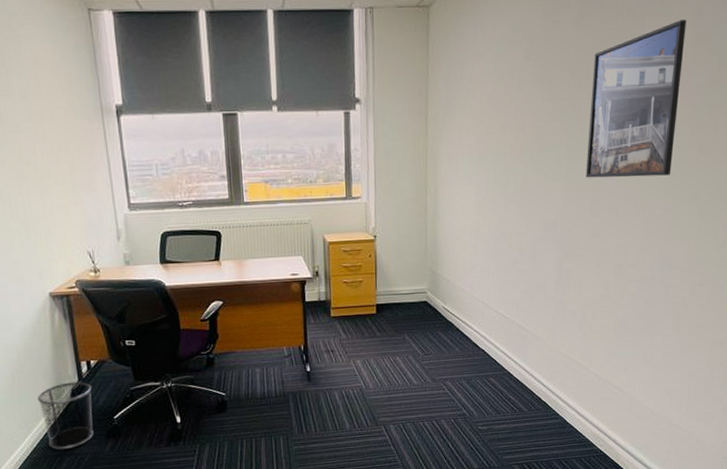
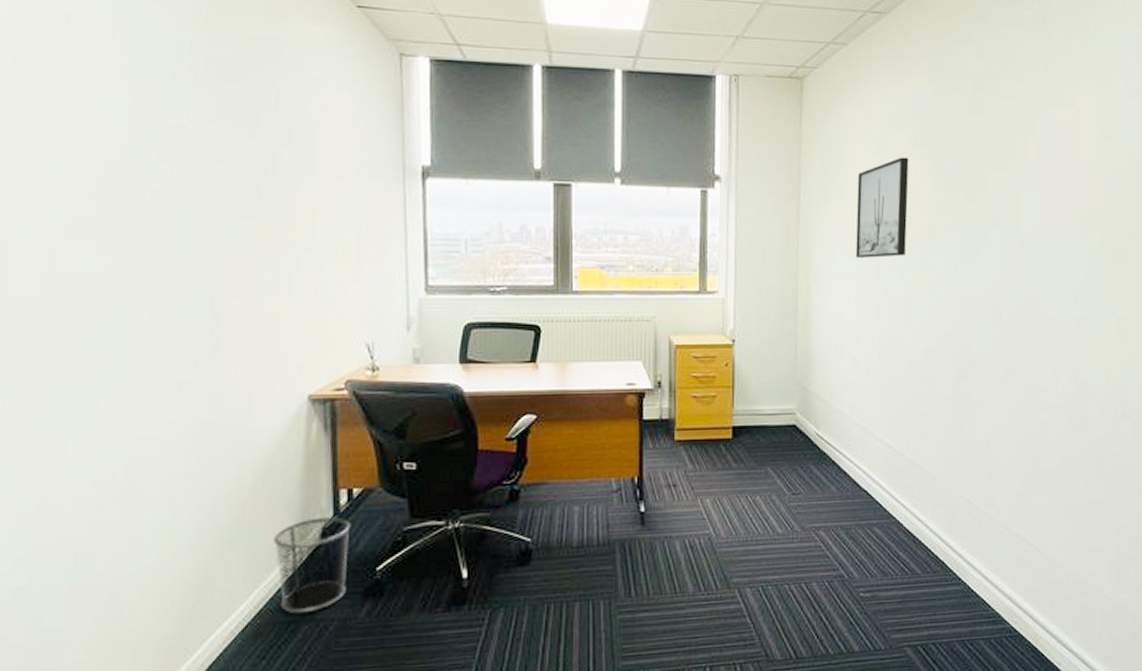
wall art: none [475,72,522,163] -> present [855,157,909,258]
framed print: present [586,20,686,178] -> none [984,112,1090,284]

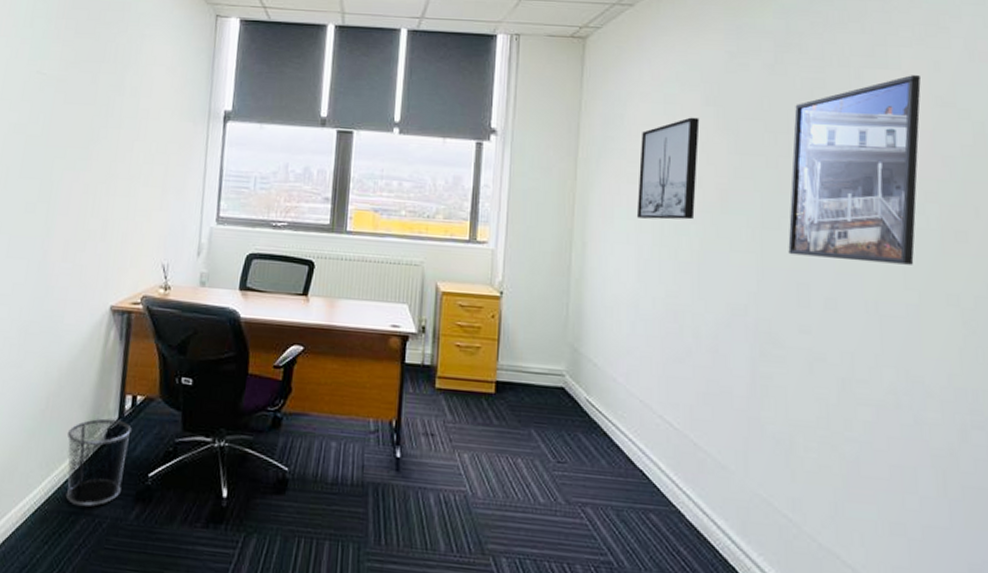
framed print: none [984,112,1090,284] -> present [788,75,921,265]

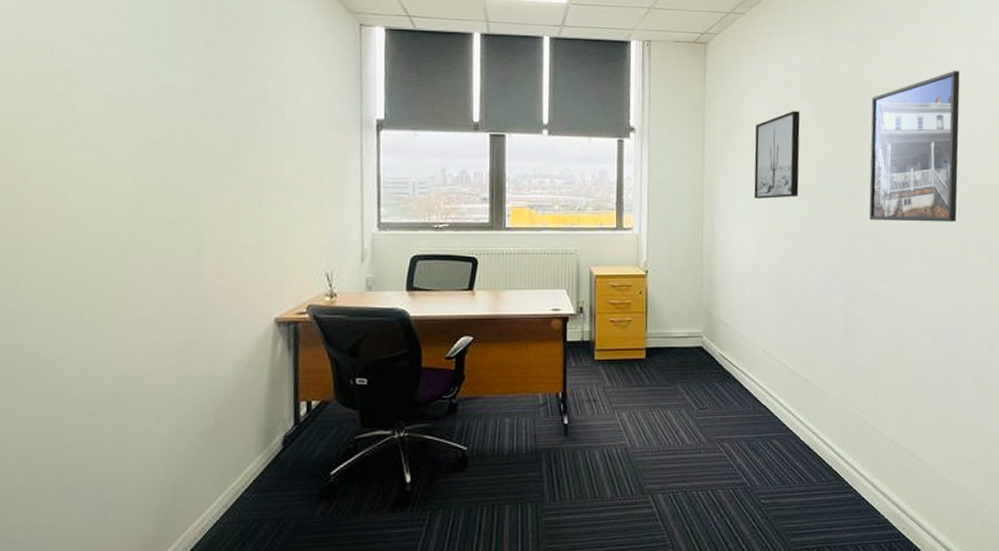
waste bin: present [65,418,132,507] -> none [240,426,309,513]

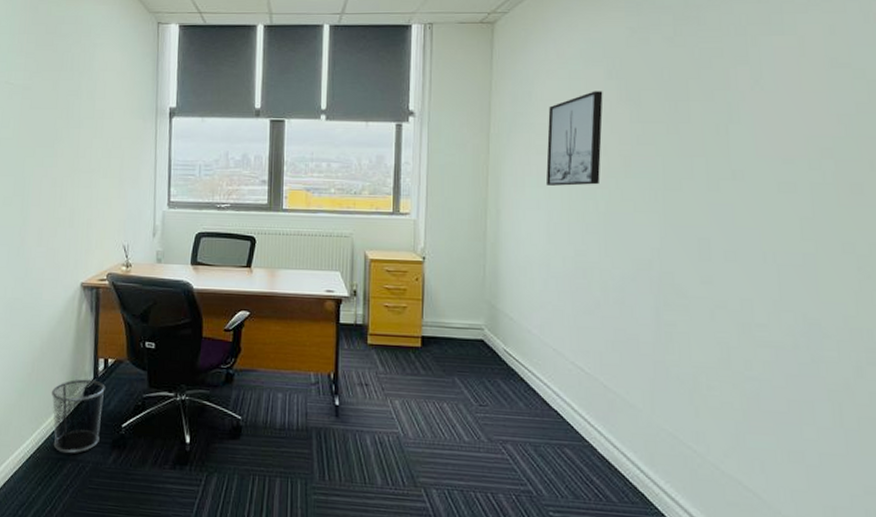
waste bin: none [240,426,309,513] -> present [51,379,105,454]
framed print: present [869,71,960,222] -> none [689,39,817,217]

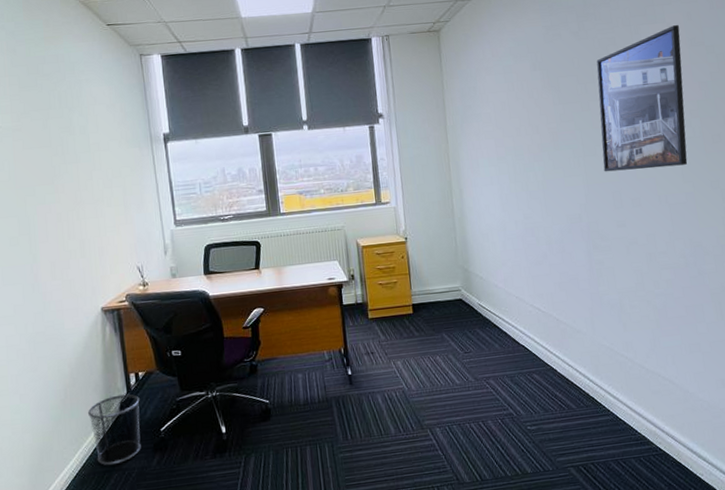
wall art: present [545,91,603,186] -> none [491,81,537,164]
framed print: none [689,39,817,217] -> present [596,25,688,172]

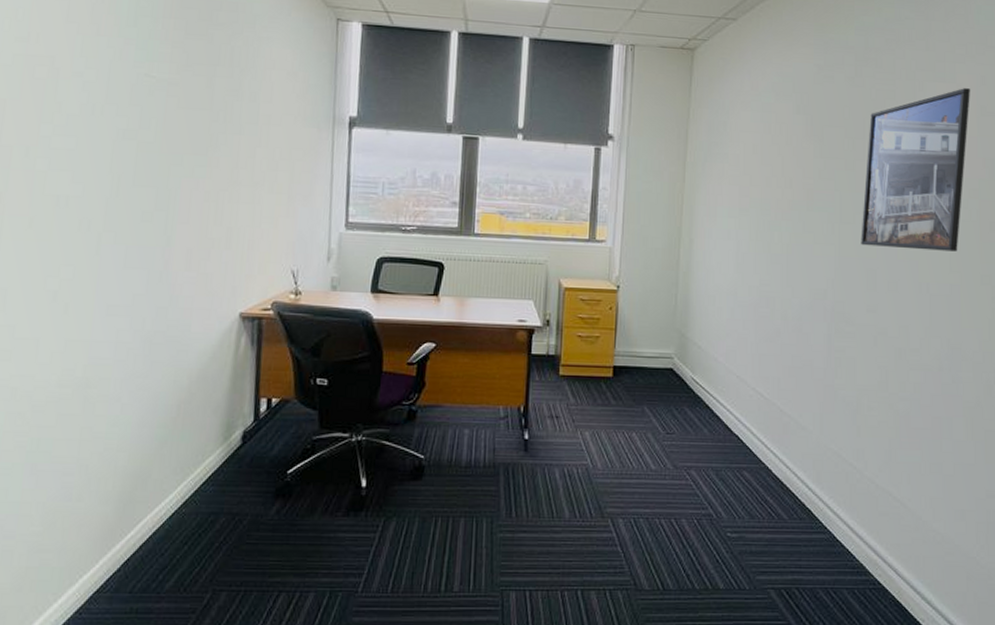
waste bin: present [87,394,141,466] -> none [201,422,268,507]

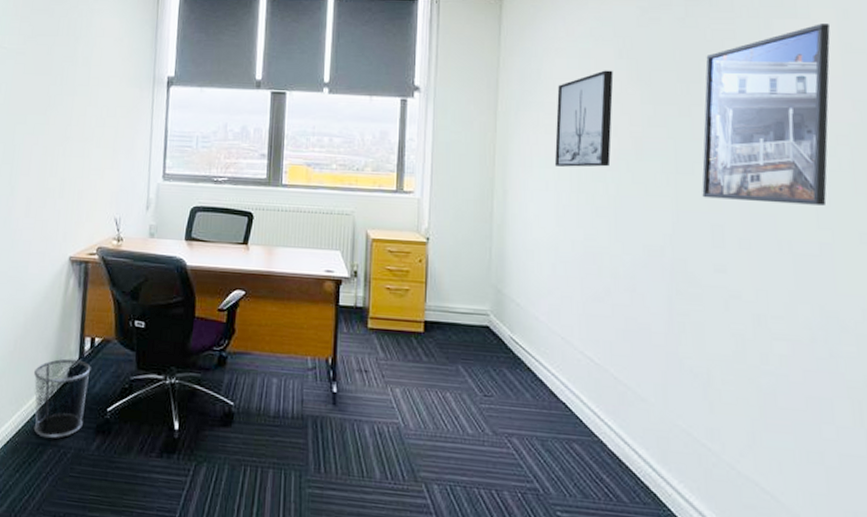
waste bin: none [201,422,268,507] -> present [33,358,91,439]
wall art: none [736,124,791,217] -> present [554,70,614,167]

